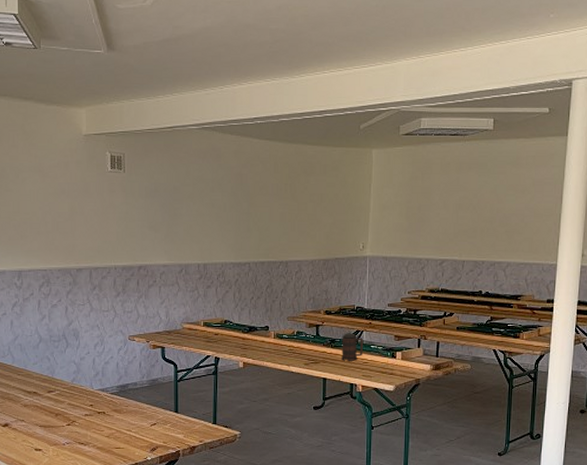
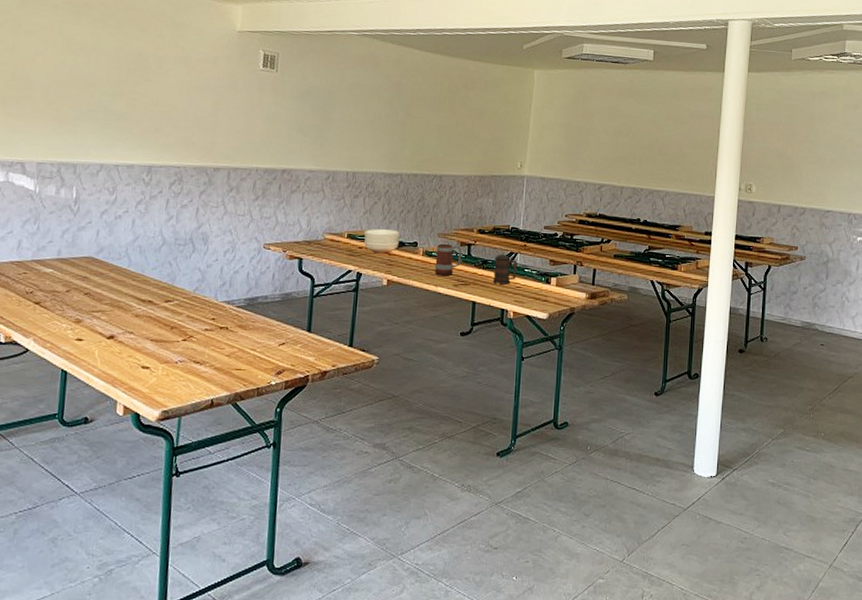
bowl: none [218,316,251,339] -> present [364,229,400,254]
beer mug: none [287,326,310,356] -> present [435,243,462,277]

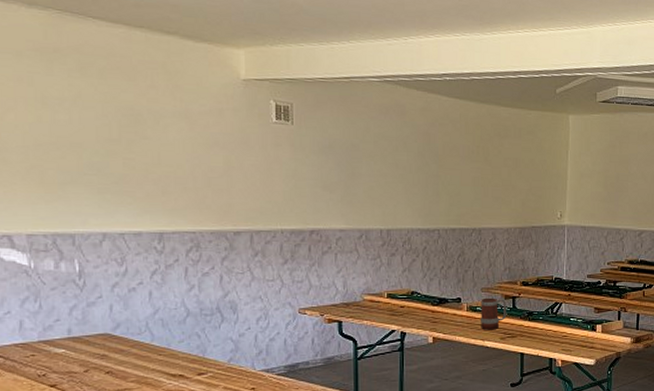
bowl: present [364,229,400,254] -> none [404,287,442,312]
beer mug: present [493,254,518,285] -> none [540,305,563,335]

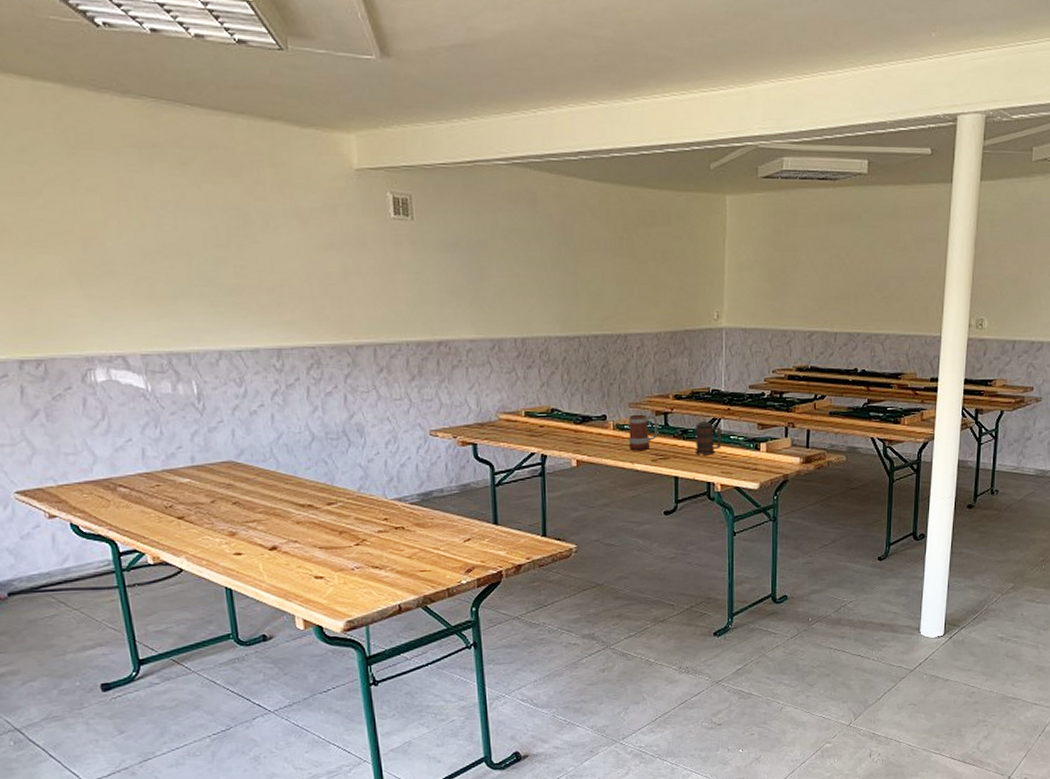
beer mug: none [540,305,563,335] -> present [695,421,722,455]

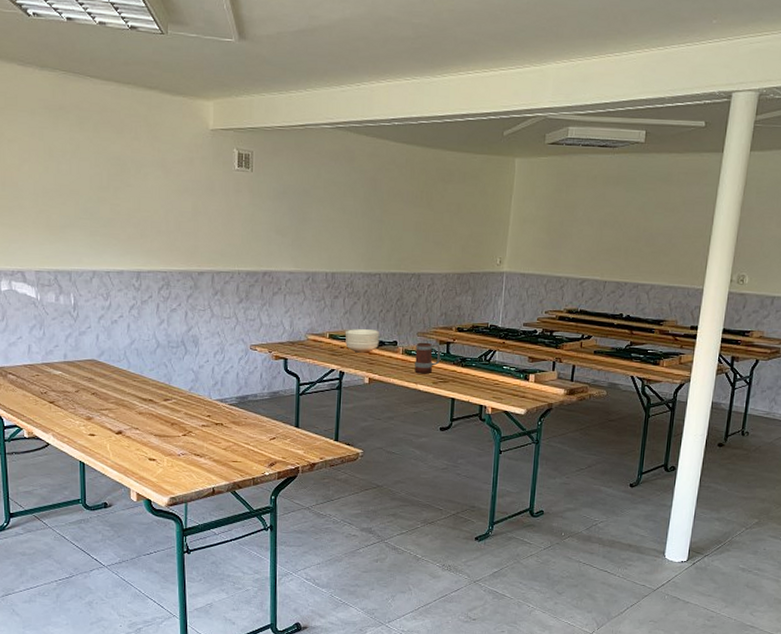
bowl: none [543,403,585,431] -> present [345,329,379,353]
beer mug: present [695,421,722,455] -> none [472,352,496,382]

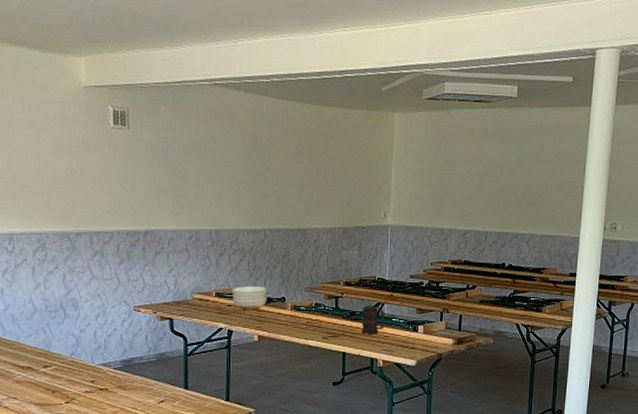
beer mug: present [415,342,441,374] -> none [304,297,329,330]
beer mug: none [472,352,496,382] -> present [362,305,385,335]

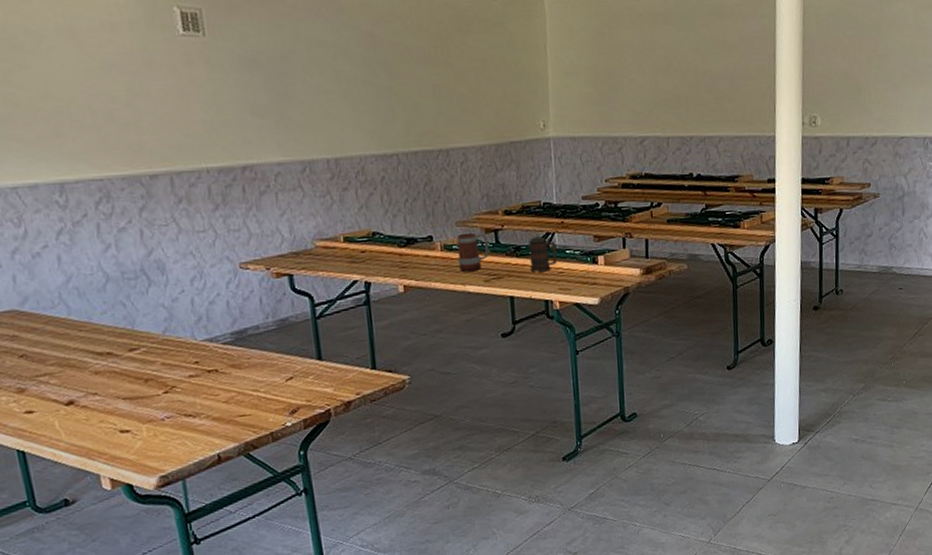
bowl: present [231,286,267,310] -> none [363,225,410,256]
beer mug: none [304,297,329,330] -> present [456,231,489,273]

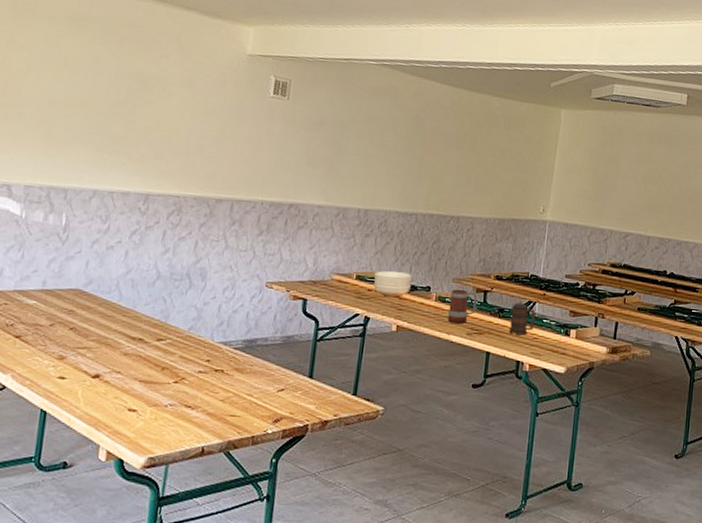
bowl: none [363,225,410,256] -> present [373,270,412,298]

